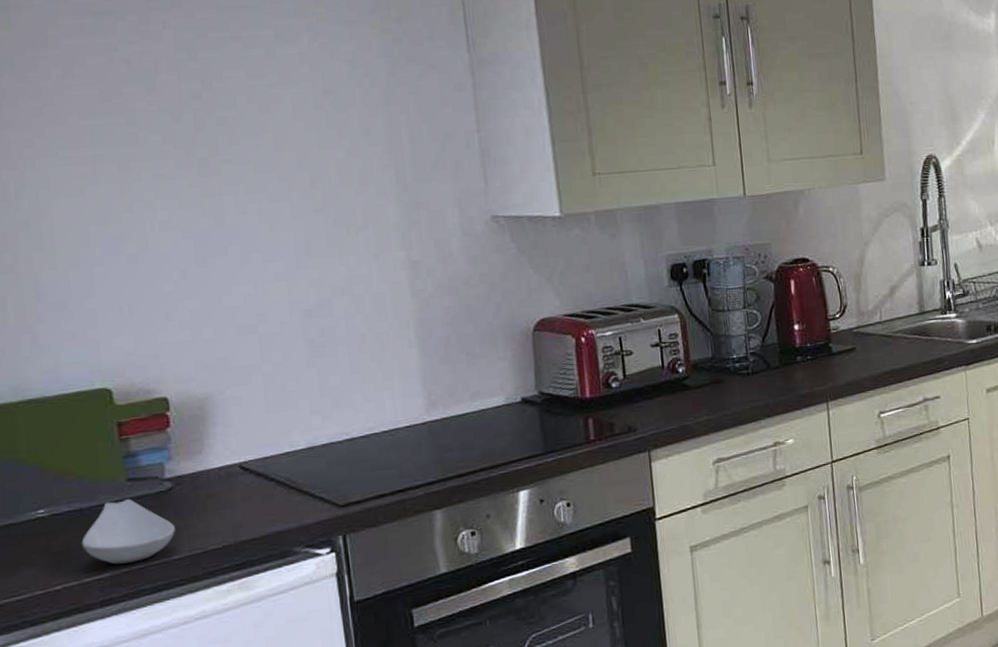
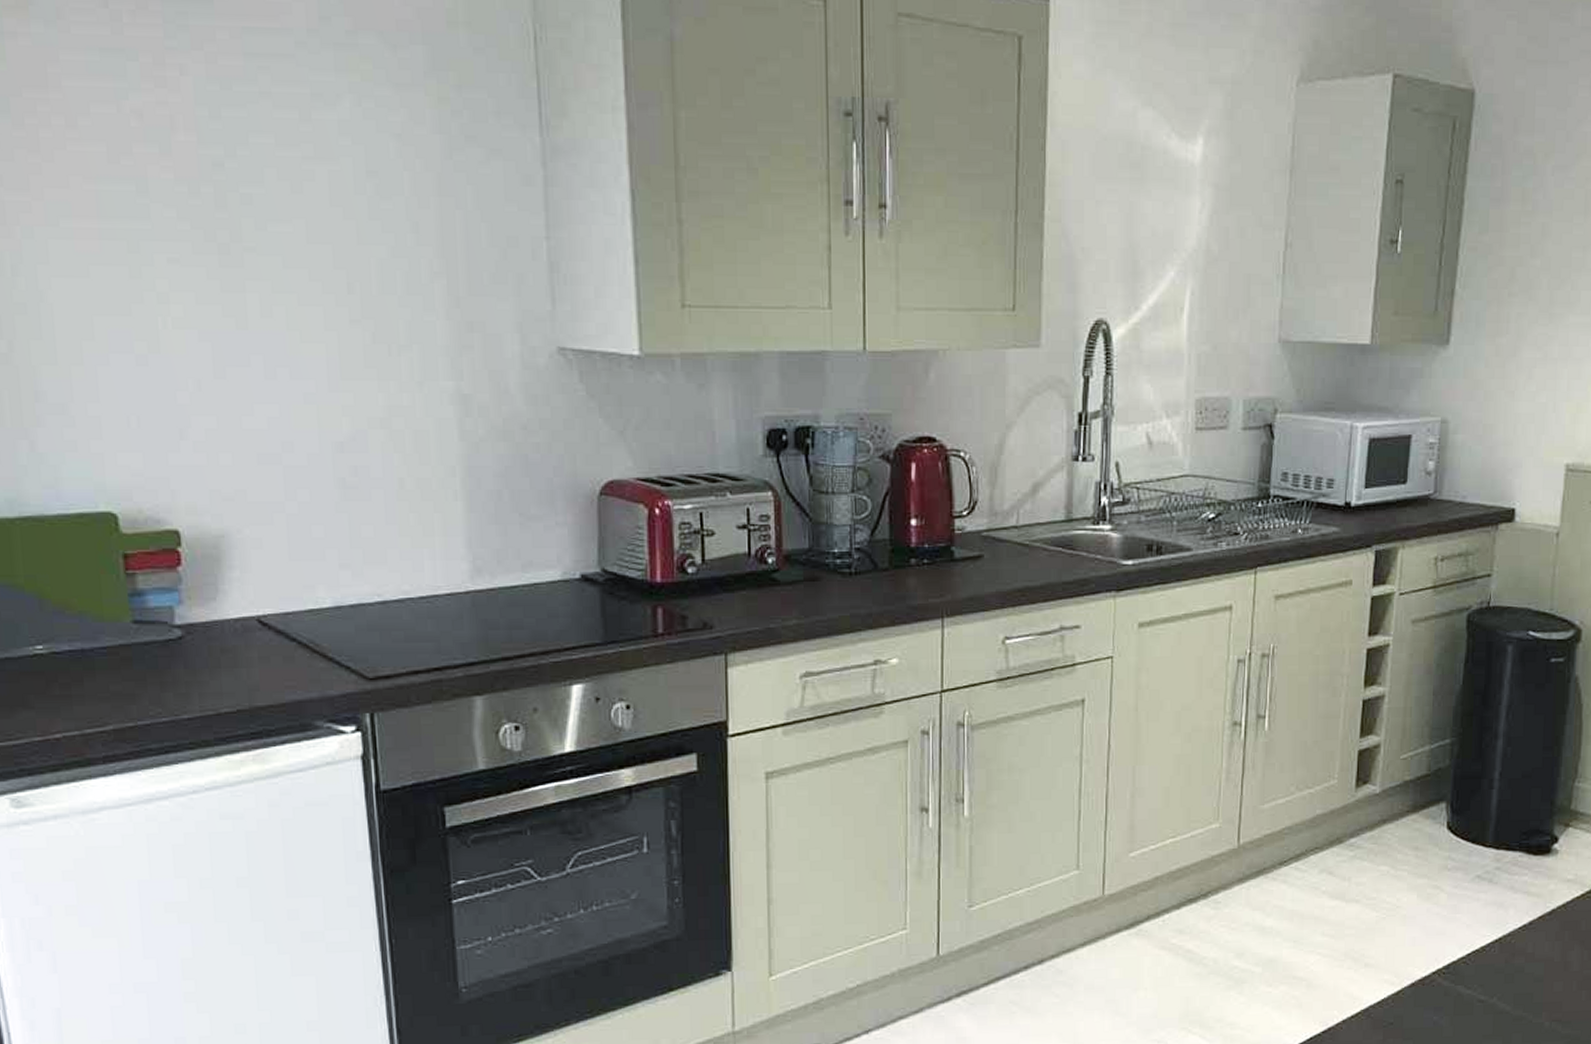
spoon rest: present [81,498,175,565] -> none [82,643,185,717]

